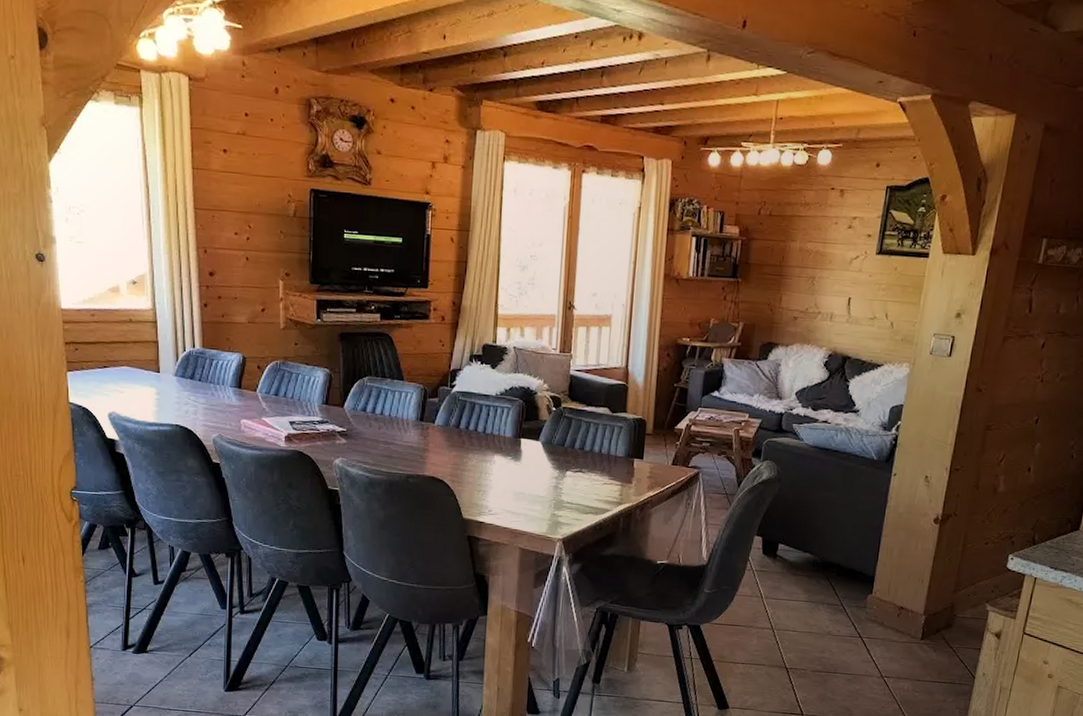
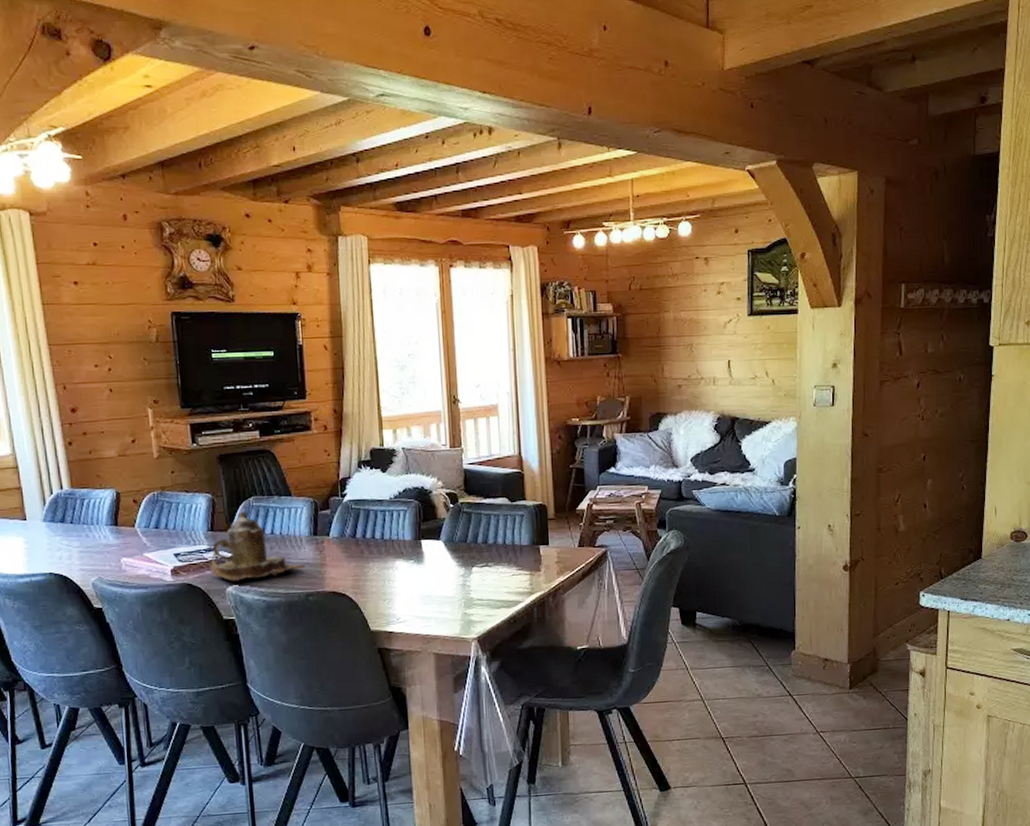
teapot: none [322,389,409,456] -> present [211,511,306,581]

